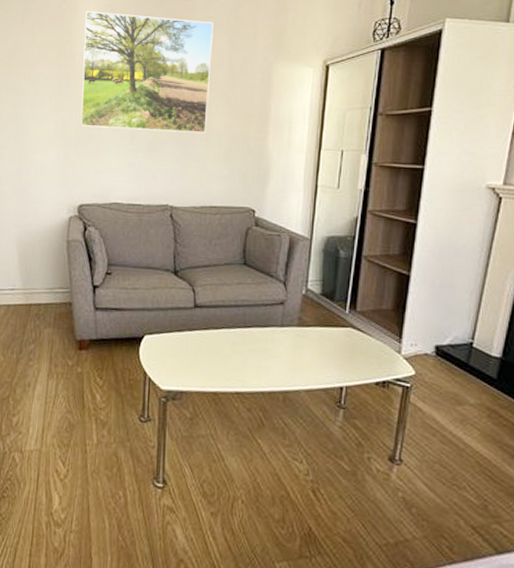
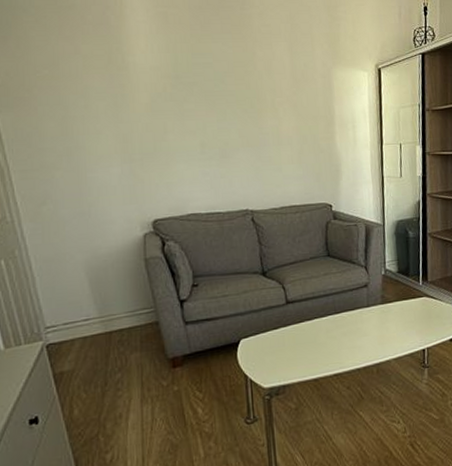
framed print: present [80,11,214,134] -> none [133,19,277,140]

